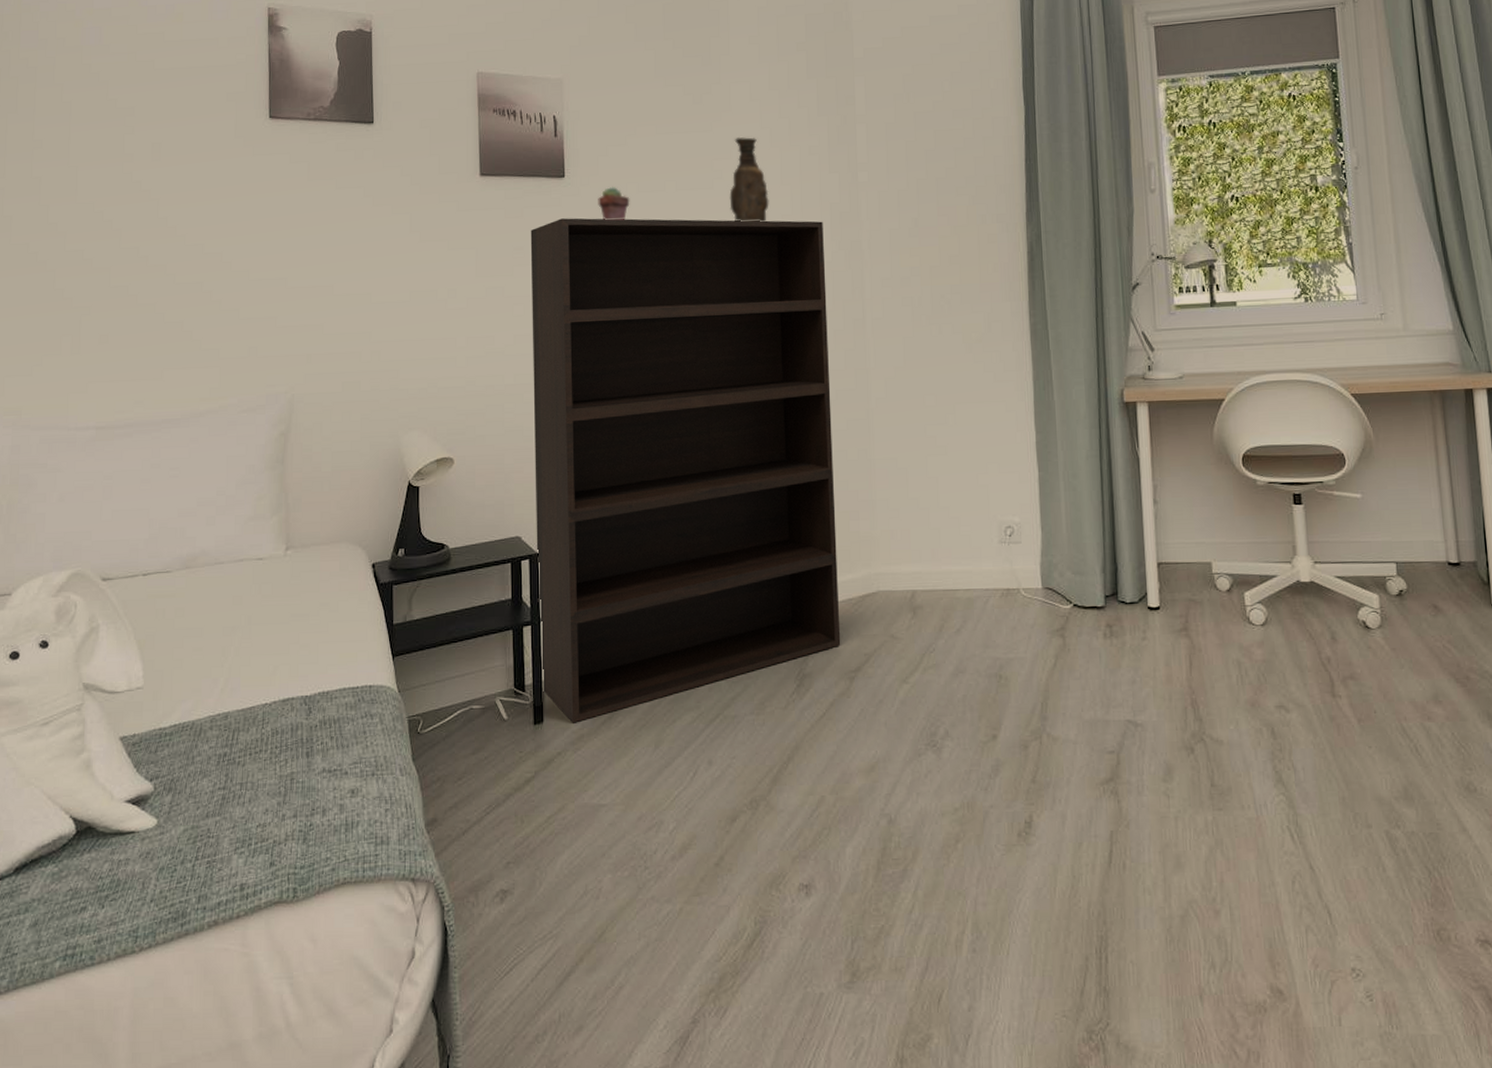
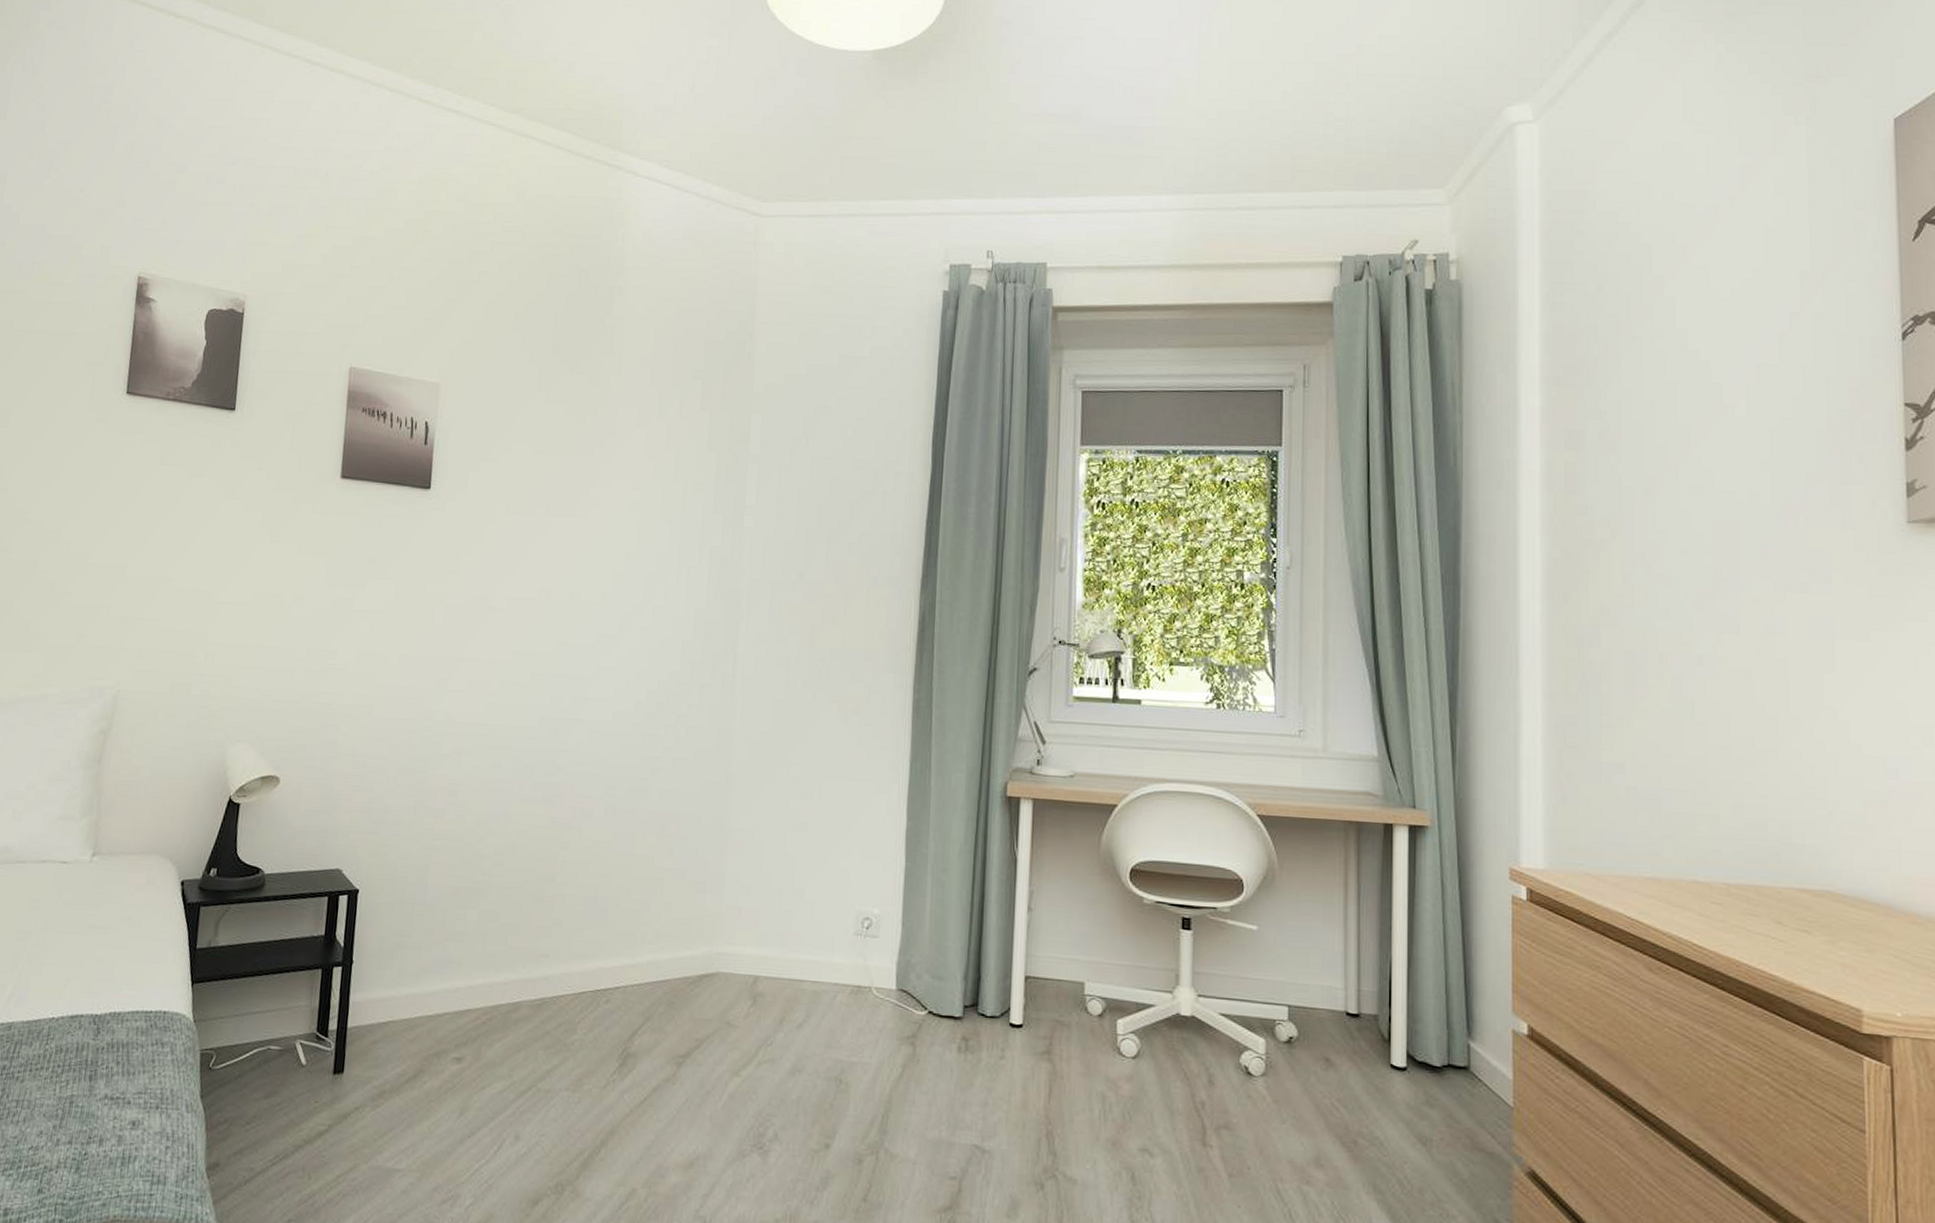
bookshelf: present [530,218,841,723] -> none [346,532,701,1078]
potted succulent: present [598,187,630,220] -> none [462,504,497,541]
decorative bottle: present [729,136,769,222] -> none [602,464,647,559]

